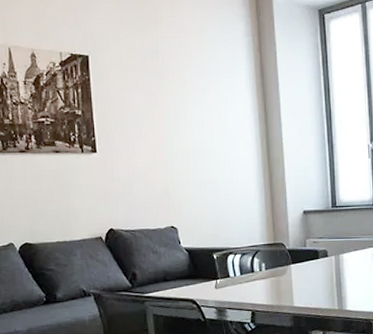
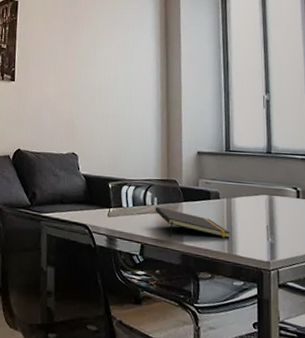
notepad: none [263,272,340,300] -> present [155,206,231,238]

